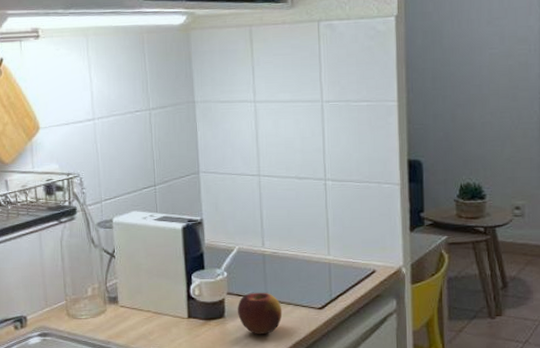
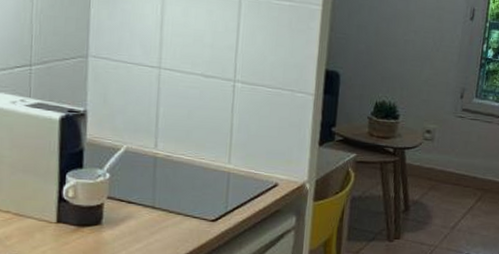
apple: present [238,293,283,335] -> none [118,199,170,246]

